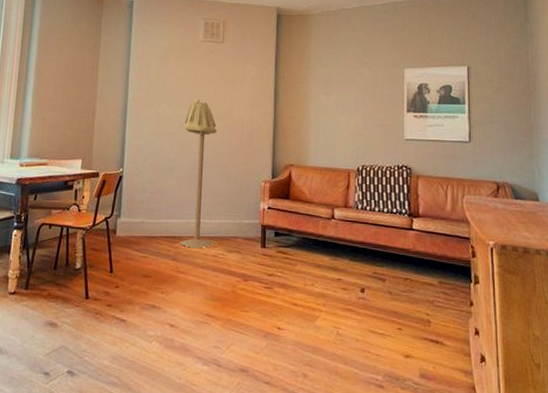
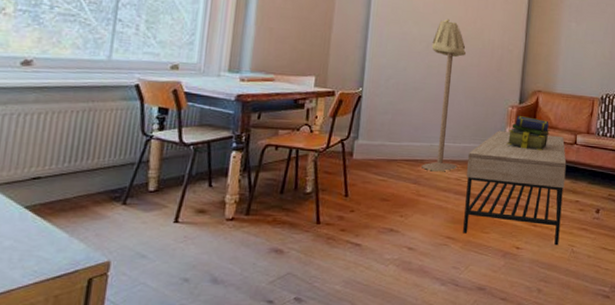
coffee table: none [222,206,325,327] -> present [463,130,567,246]
stack of books: none [261,191,306,227] -> present [507,116,551,151]

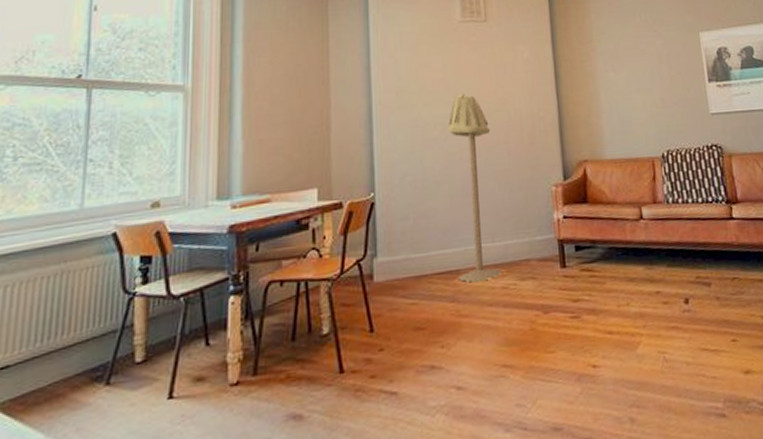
coffee table: present [463,130,567,246] -> none [513,212,646,358]
stack of books: present [507,116,551,151] -> none [556,194,608,236]

